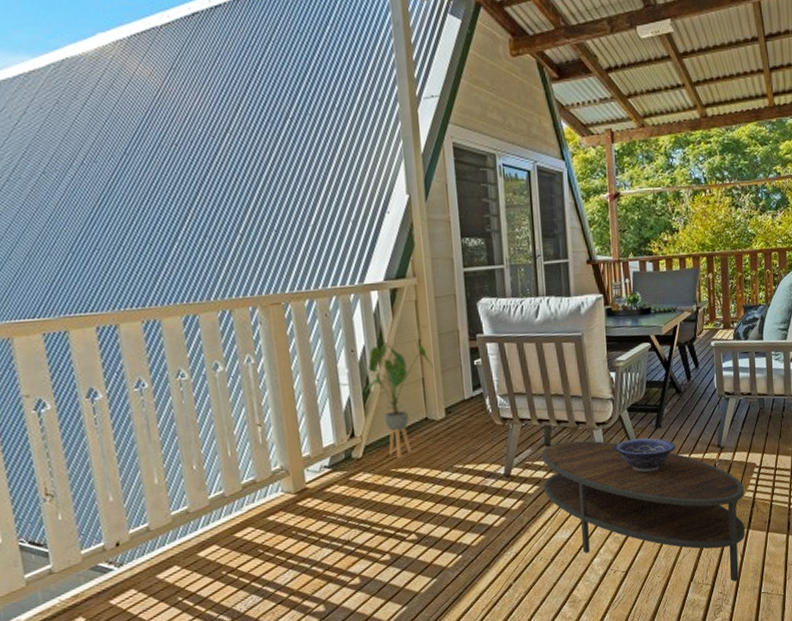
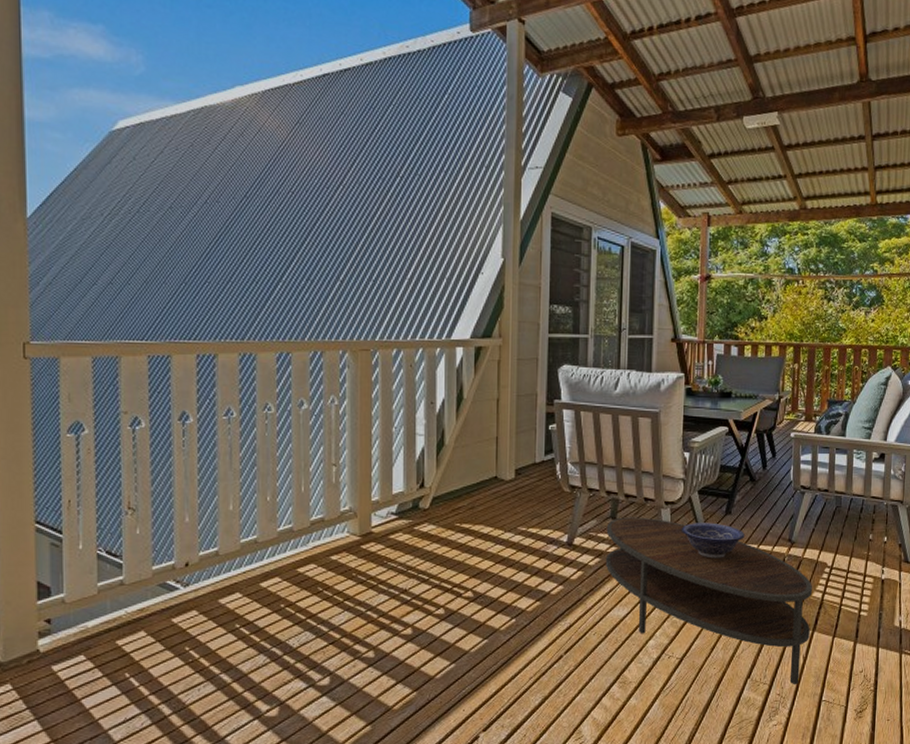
house plant: present [365,341,434,459] -> none [439,400,509,514]

